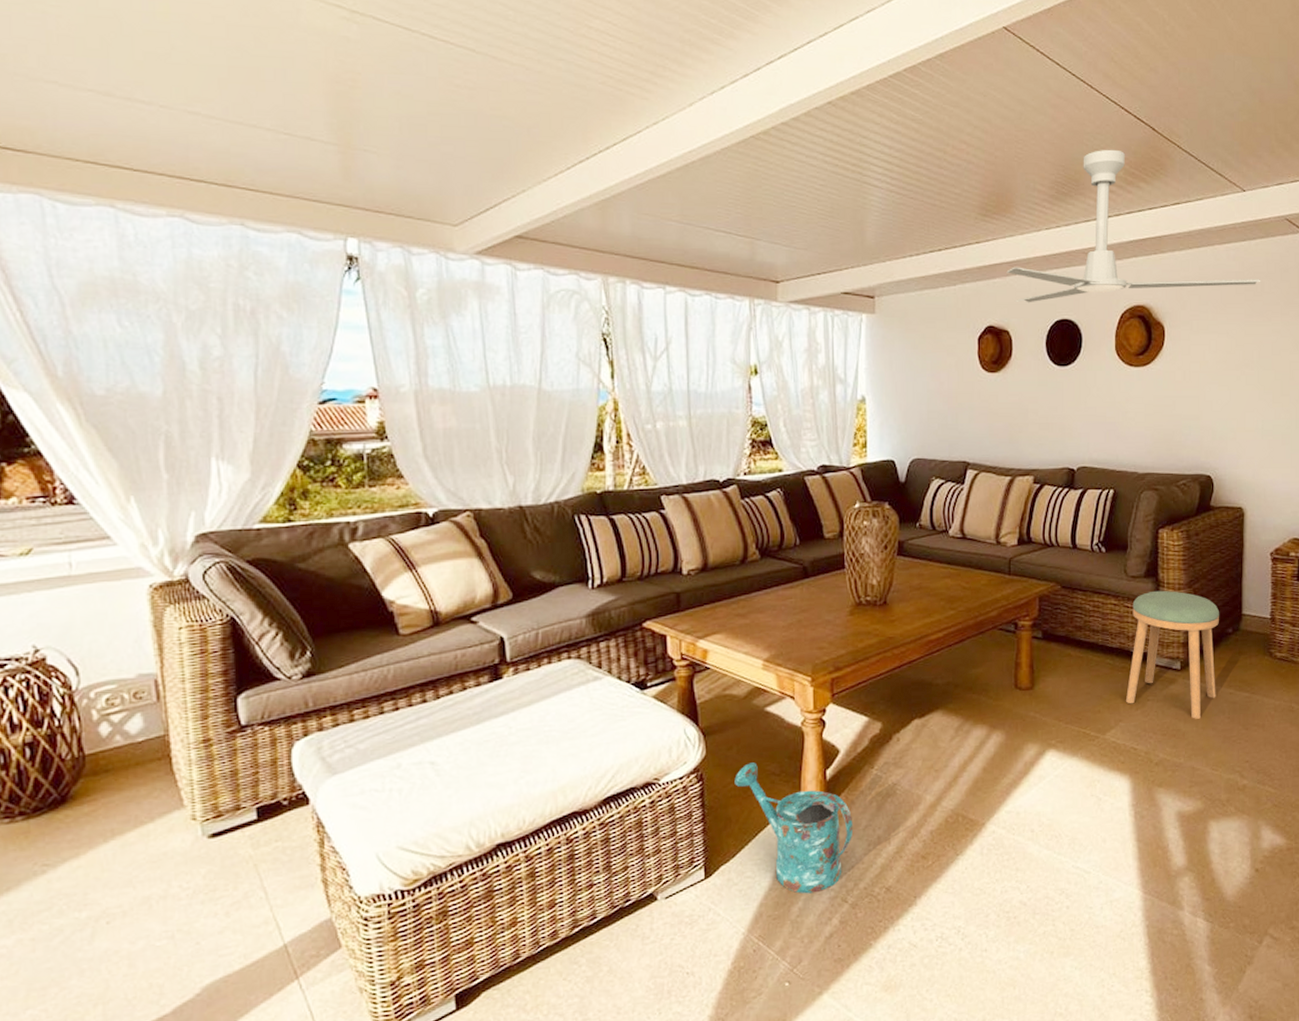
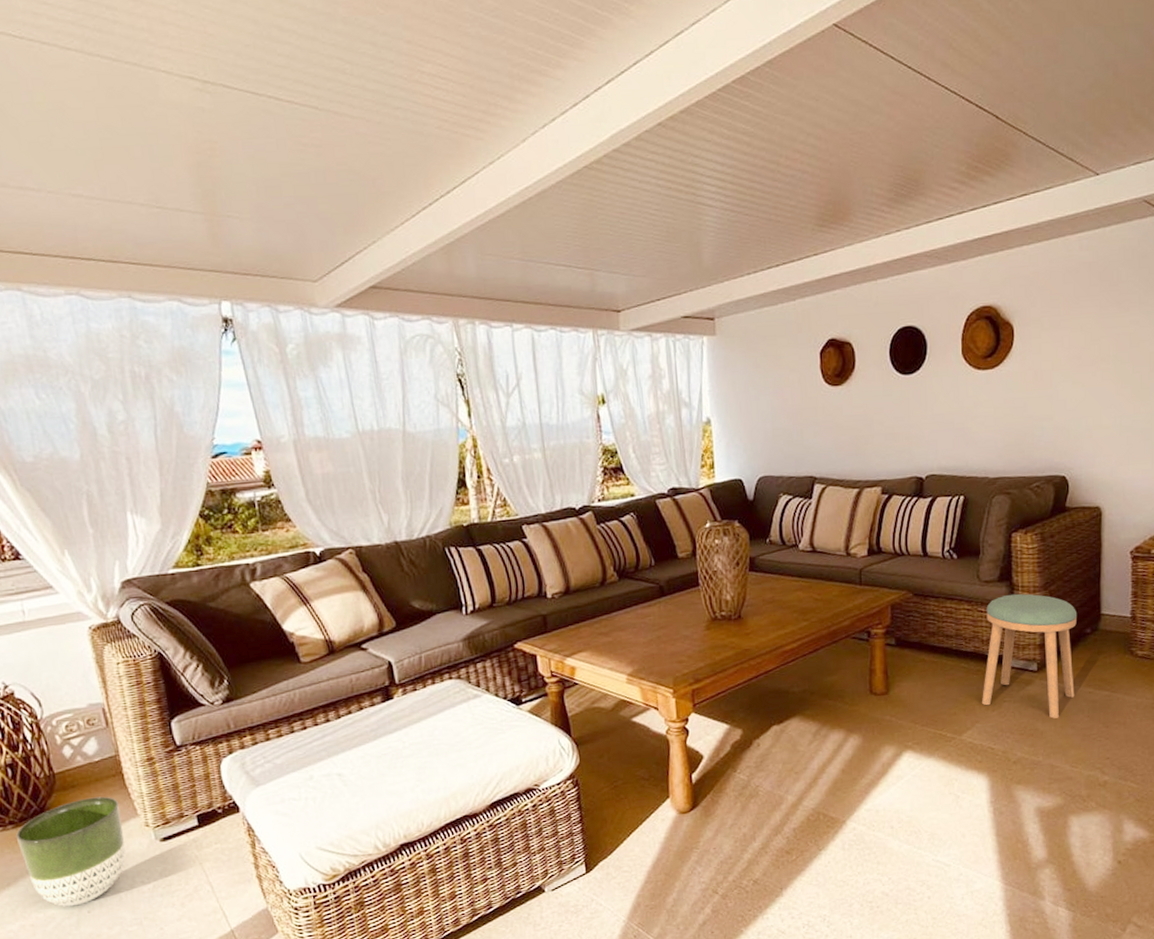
planter: none [27,783,163,916] -> present [16,796,126,907]
watering can: present [734,762,854,894] -> none [607,768,720,886]
ceiling fan: present [1006,149,1261,303] -> none [846,143,1117,313]

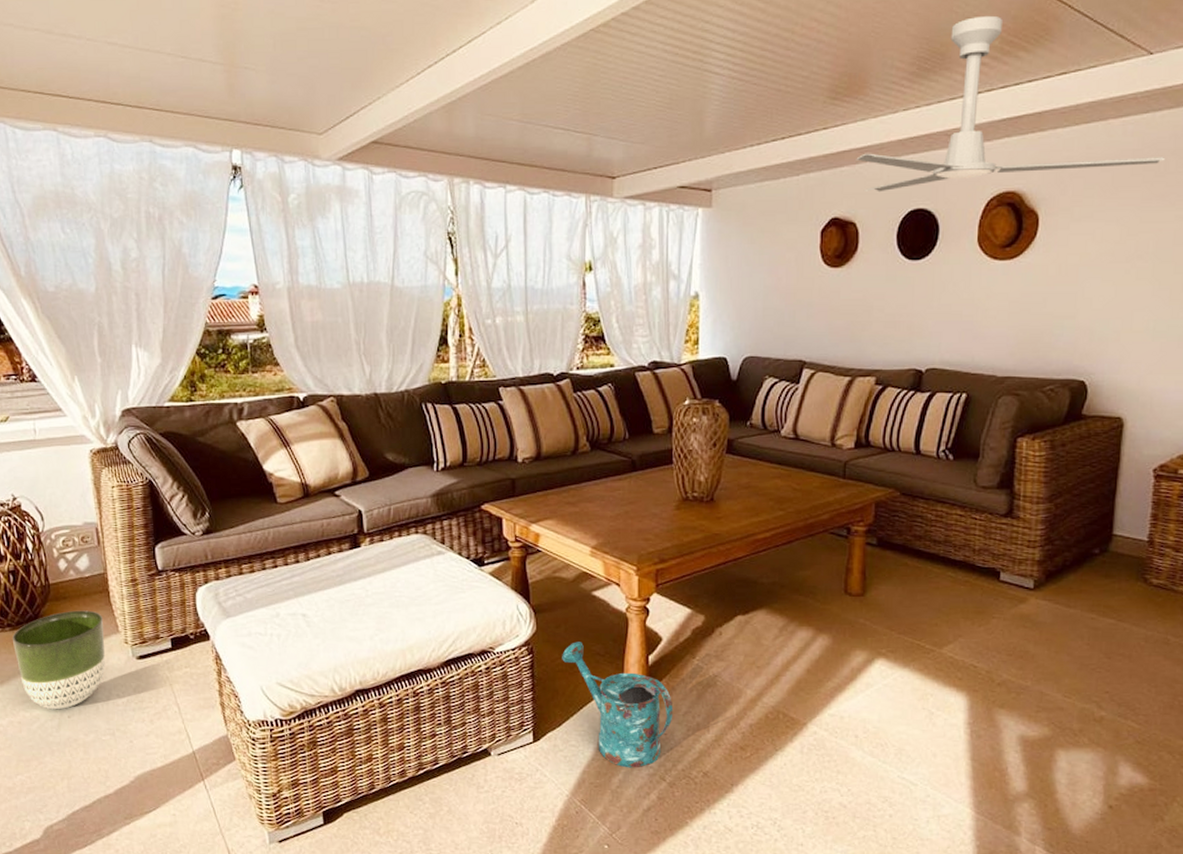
watering can: none [607,768,720,886] -> present [562,642,674,768]
ceiling fan: none [846,143,1117,313] -> present [856,15,1166,192]
stool: present [981,593,1078,719] -> none [967,503,1086,642]

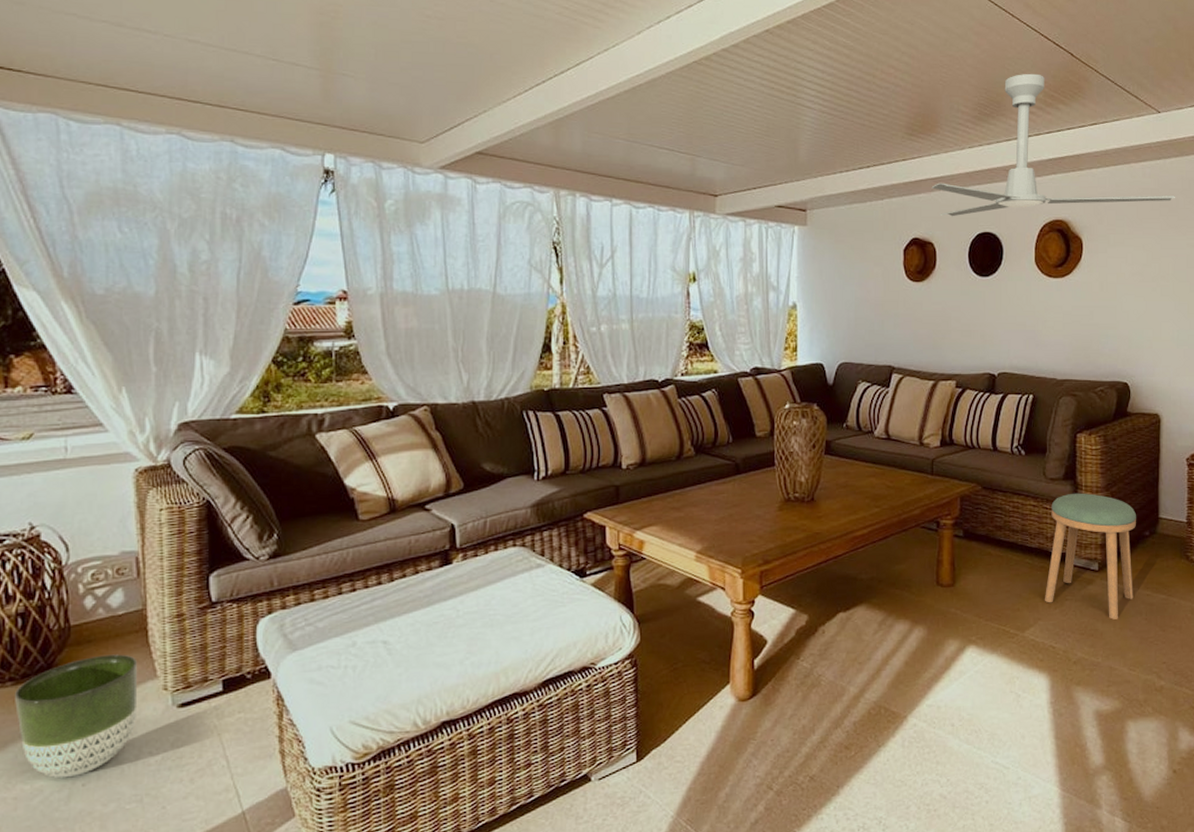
watering can: present [562,642,674,768] -> none [667,650,779,780]
stool: none [967,503,1086,642] -> present [1044,493,1137,620]

